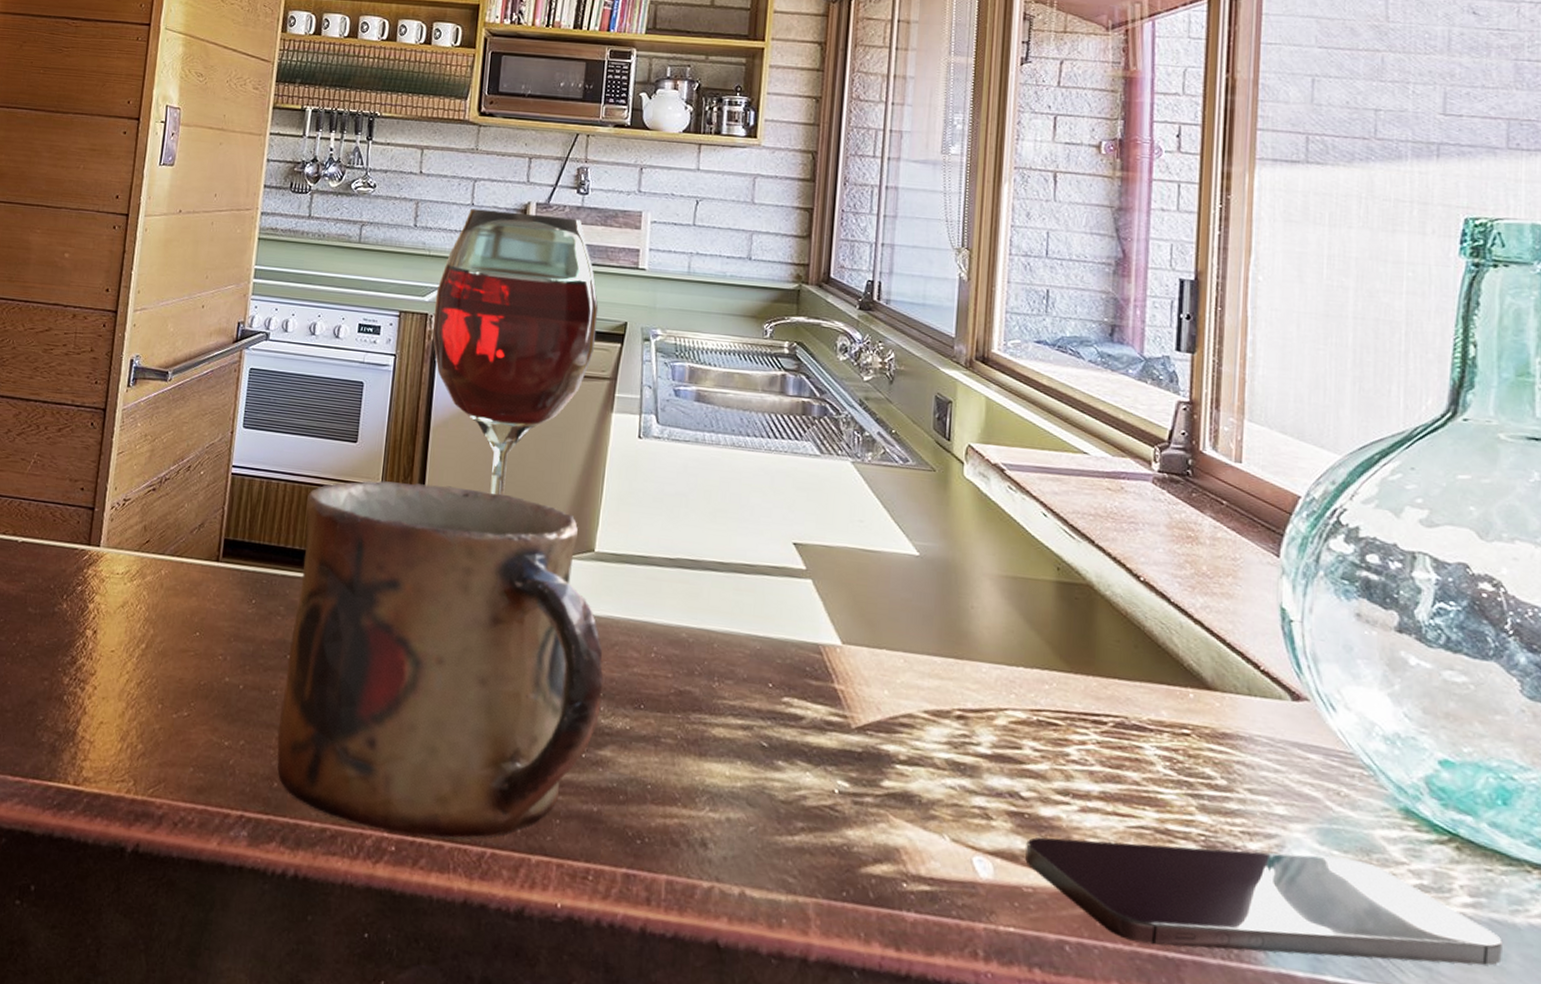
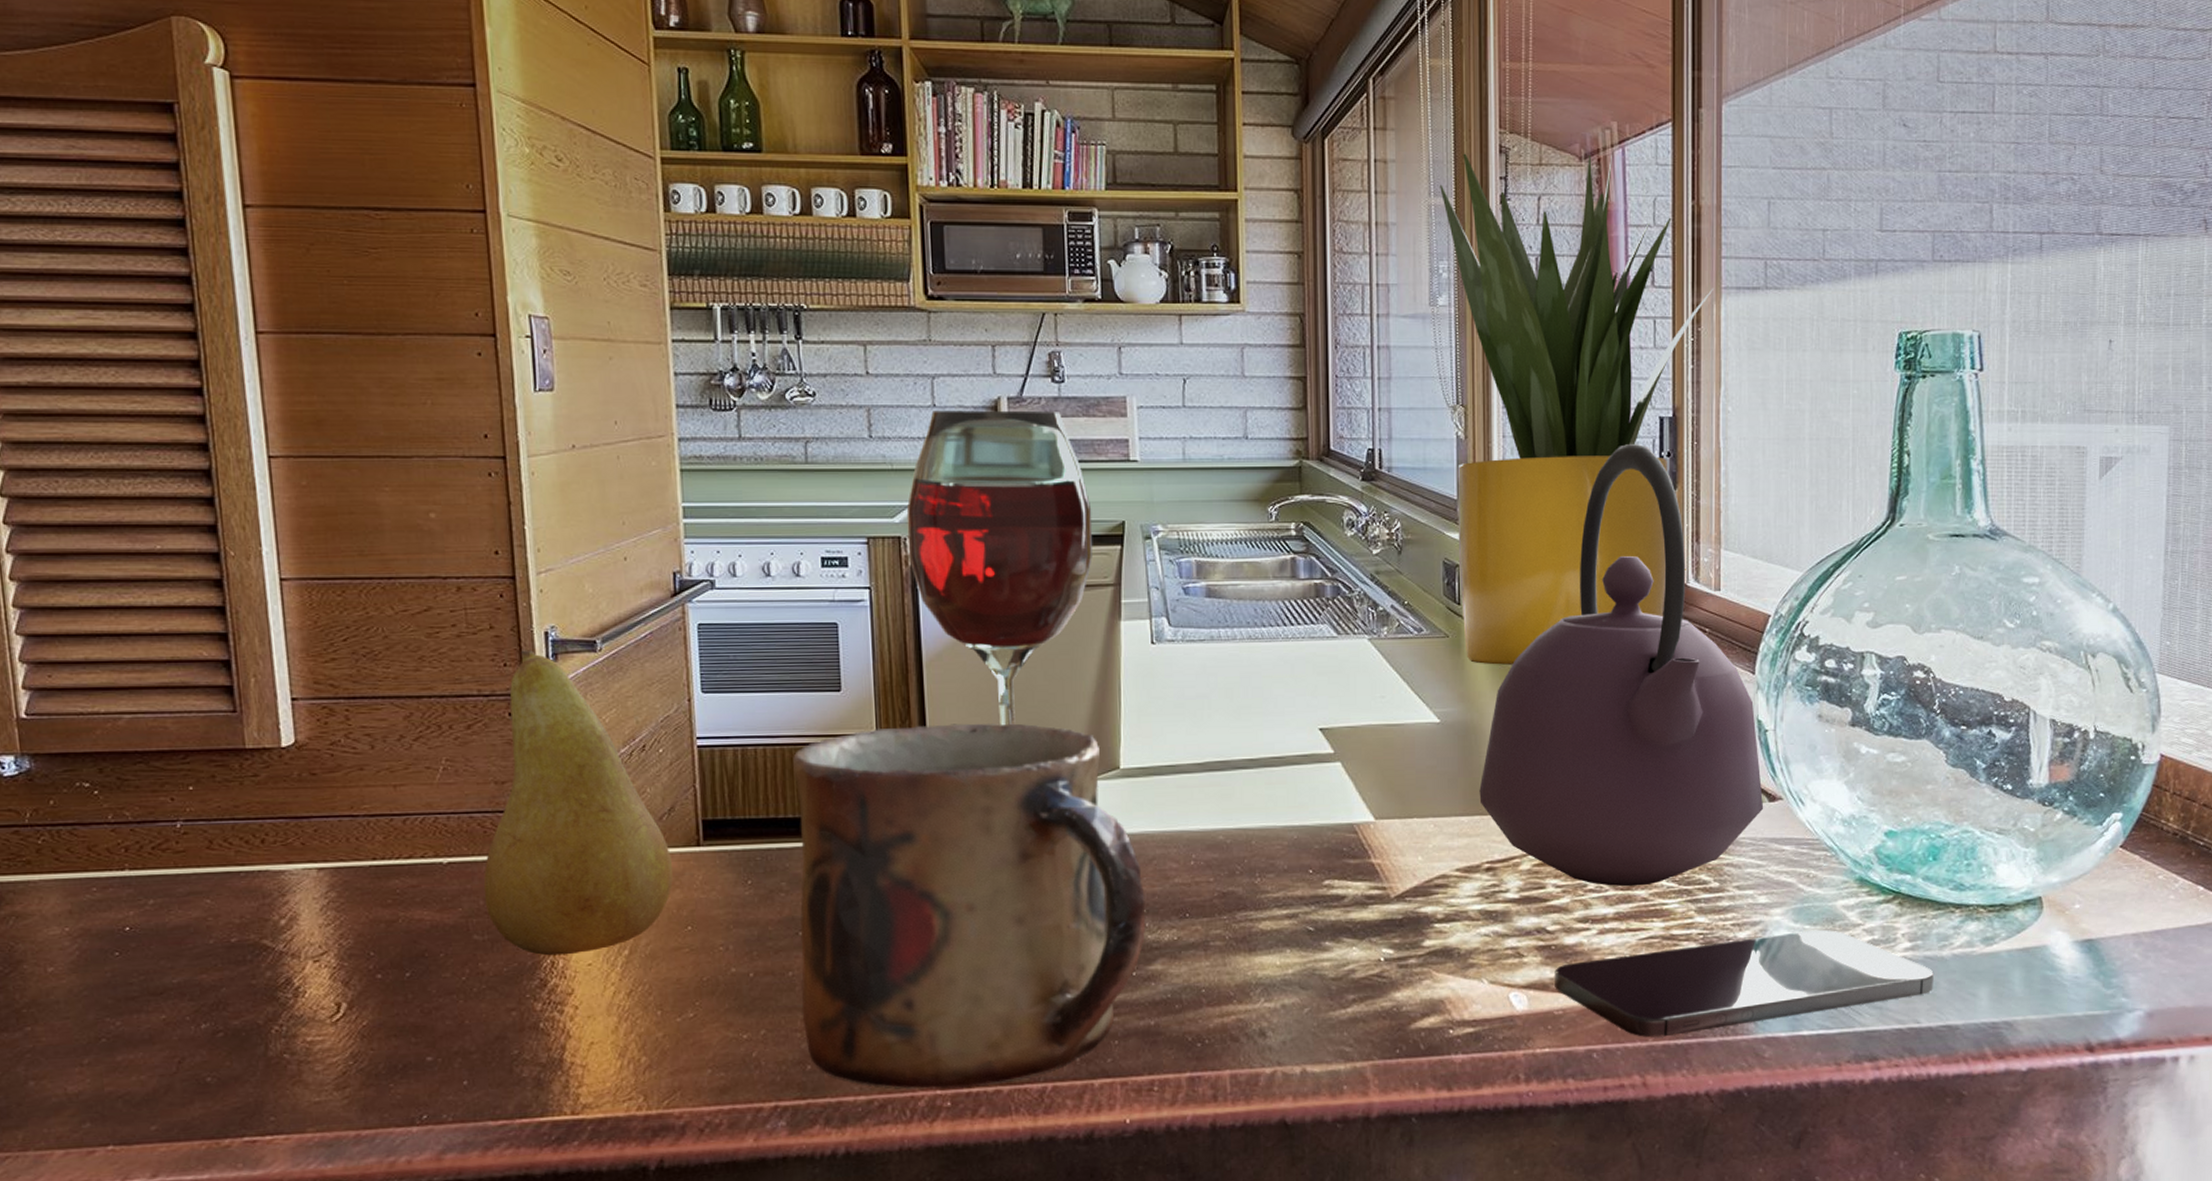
fruit: none [42,372,194,640] -> present [483,650,673,956]
planter: none [951,18,1248,508] -> present [1440,153,1715,665]
teapot: none [955,301,1286,768] -> present [1479,443,1764,887]

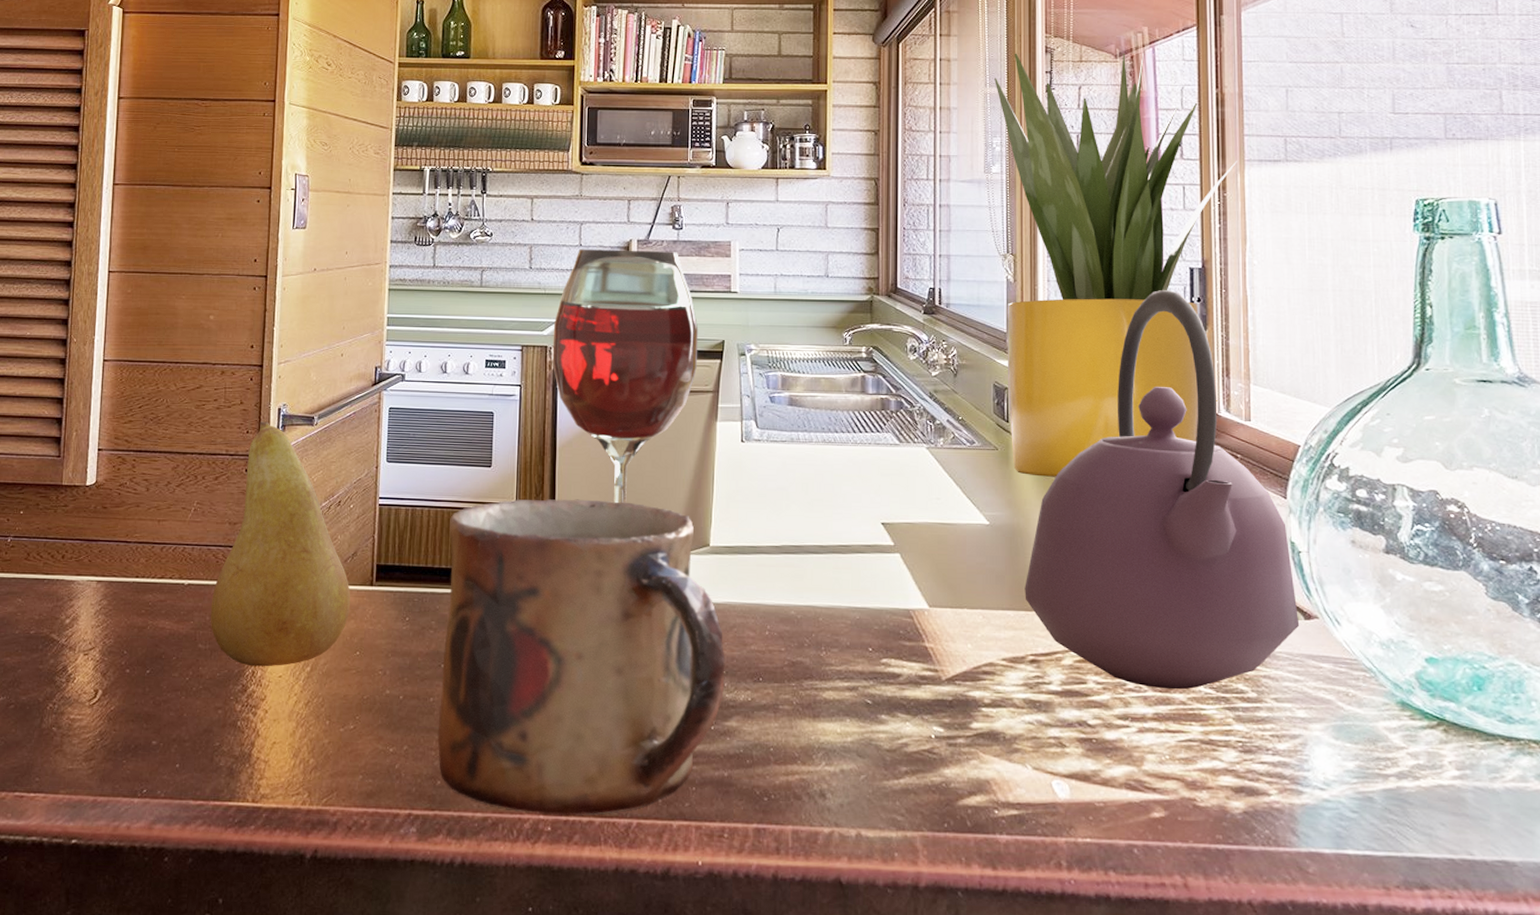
smartphone: present [1555,929,1934,1038] -> none [1096,748,1486,840]

